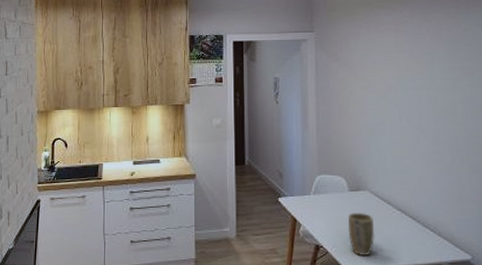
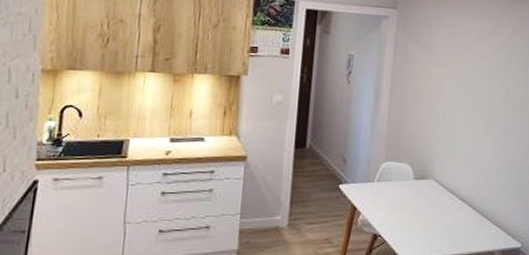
plant pot: present [348,213,375,257] -> none [407,202,435,246]

